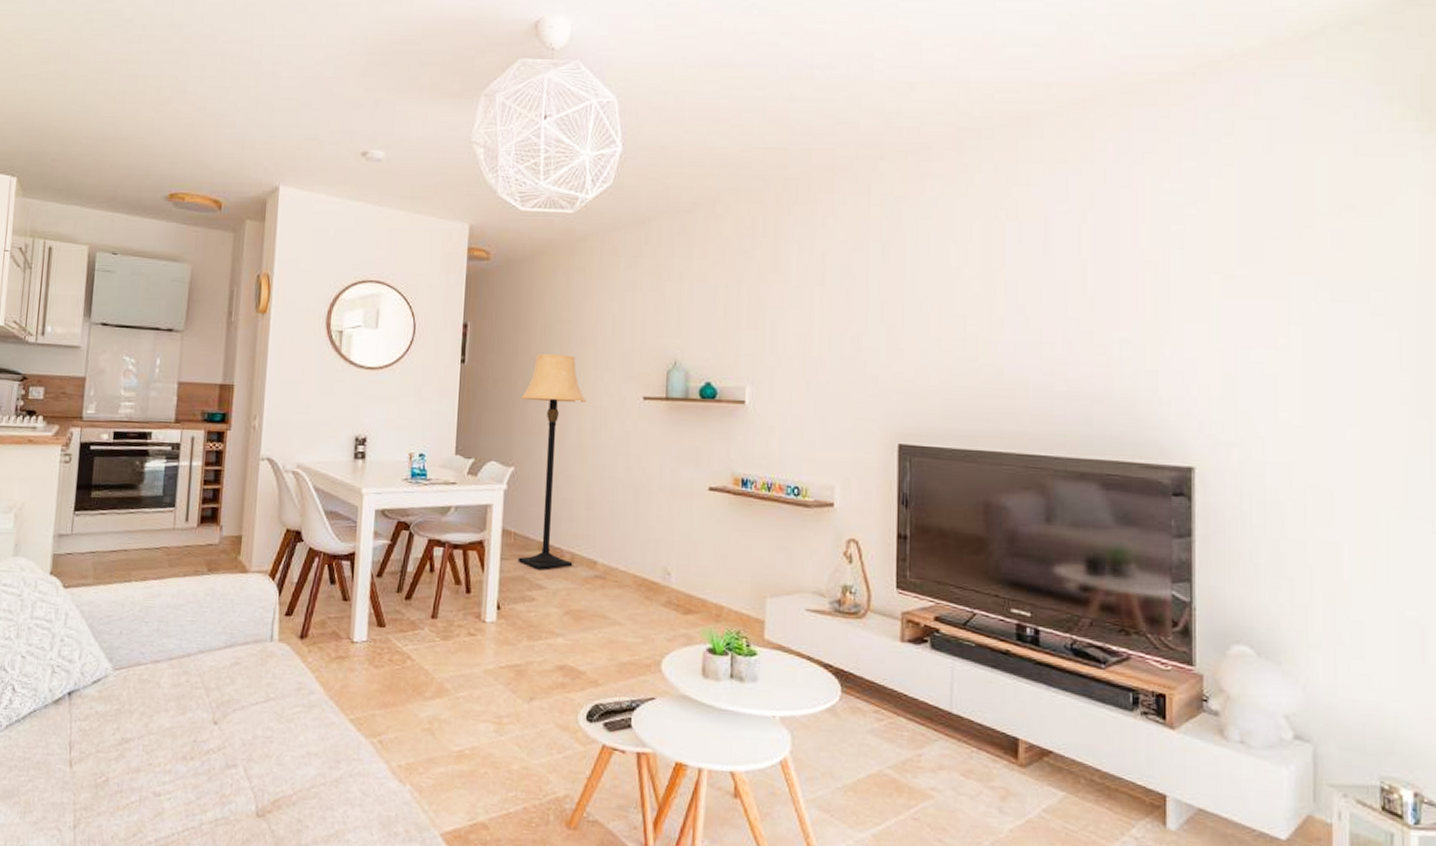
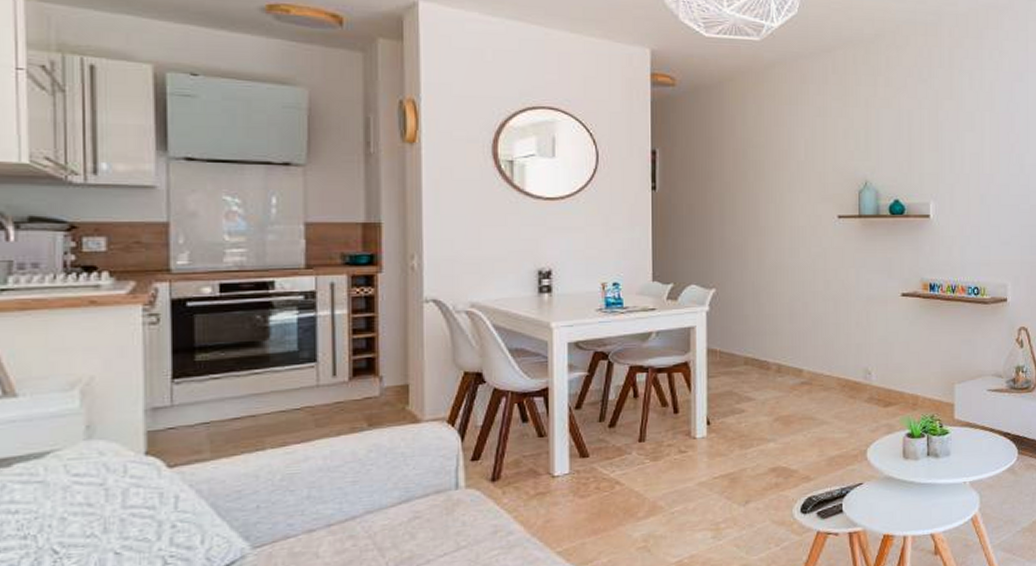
lamp: present [518,354,587,570] -> none [718,179,784,383]

